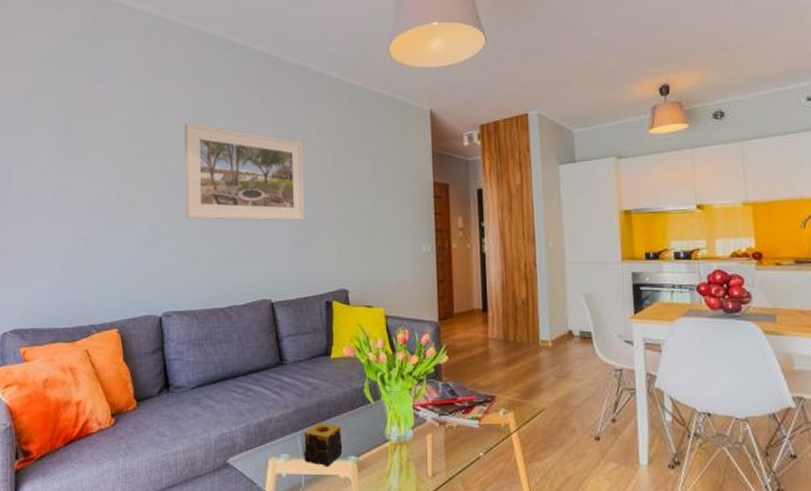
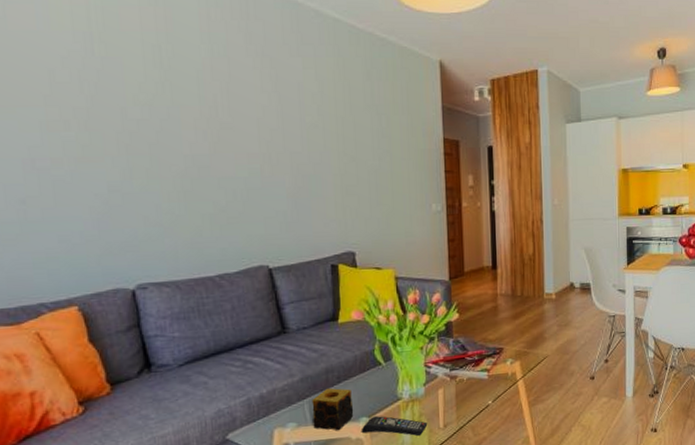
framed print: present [184,122,304,221] -> none [146,60,303,179]
remote control: none [349,456,416,483] -> present [361,416,428,437]

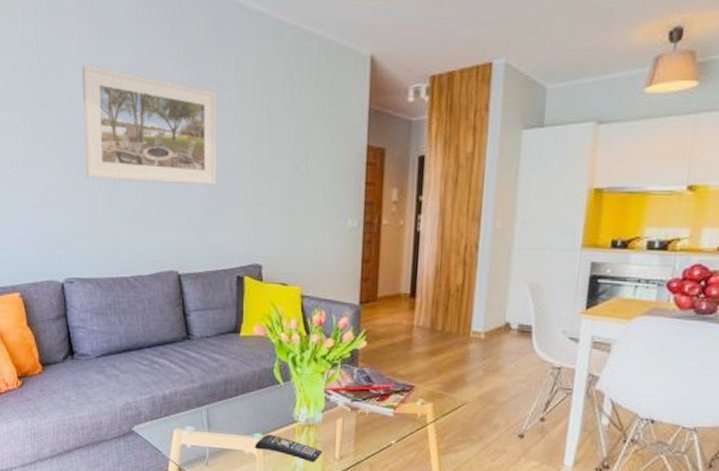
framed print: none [146,60,303,179] -> present [81,64,216,186]
candle: present [312,387,354,430] -> none [209,398,249,441]

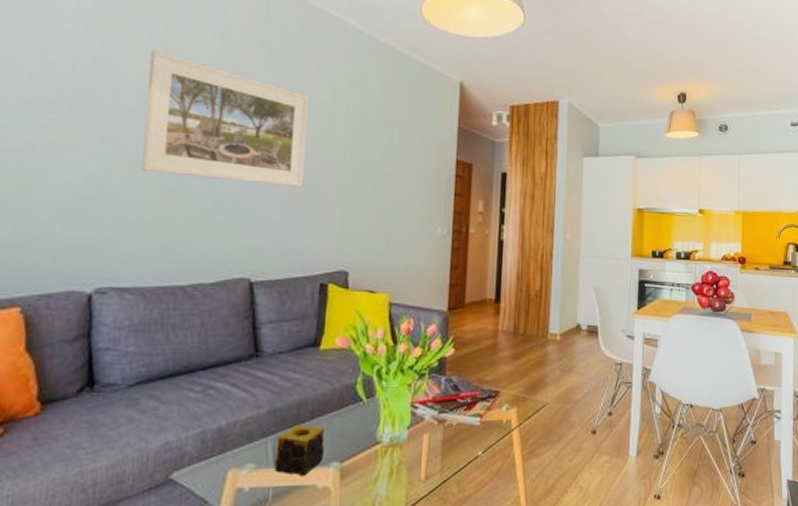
candle: none [209,398,249,441] -> present [275,424,325,476]
remote control: present [254,434,323,463] -> none [329,461,407,489]

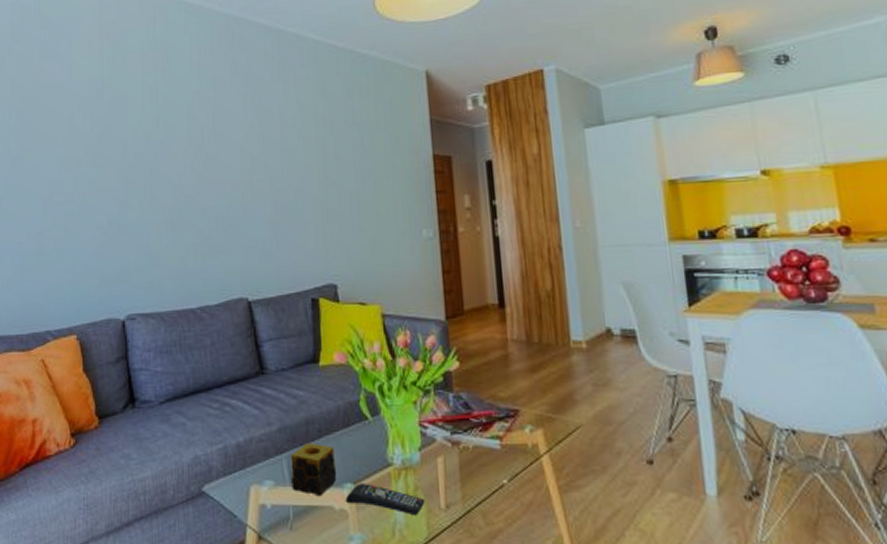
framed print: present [141,49,309,188] -> none [145,98,283,208]
remote control: none [329,461,407,489] -> present [345,484,425,516]

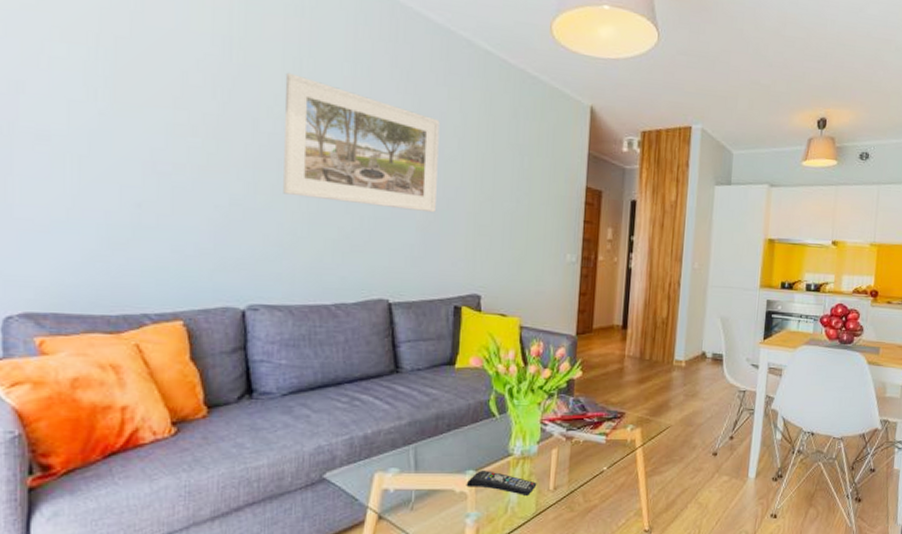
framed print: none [145,98,283,208] -> present [283,72,440,213]
candle: present [290,442,337,495] -> none [416,435,461,481]

